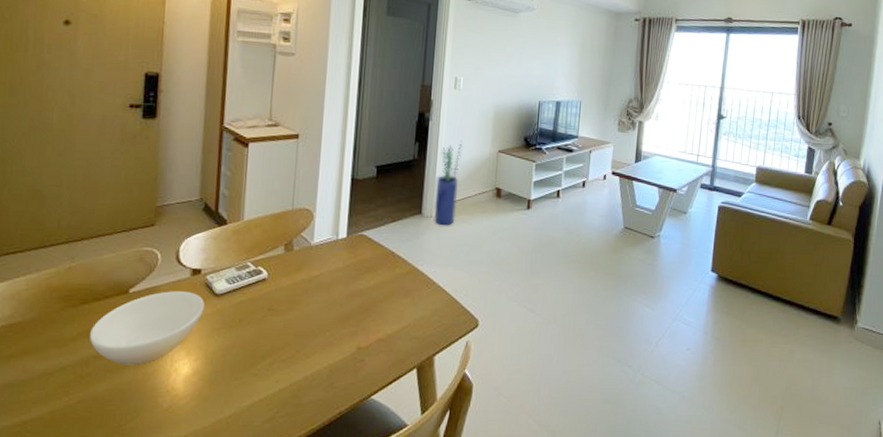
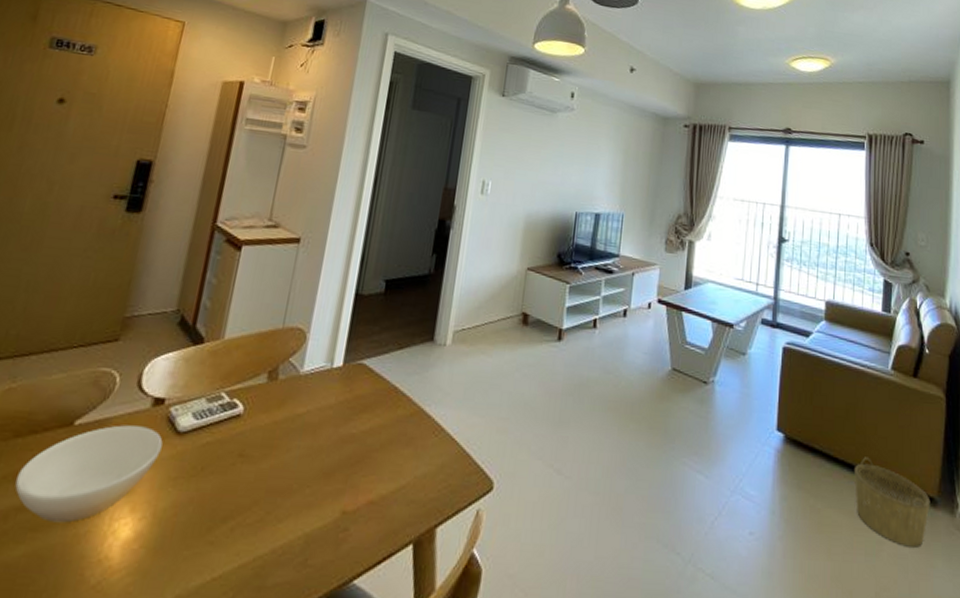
vase: present [434,140,463,226] -> none [448,254,487,358]
basket: none [773,288,835,354] -> present [853,457,931,548]

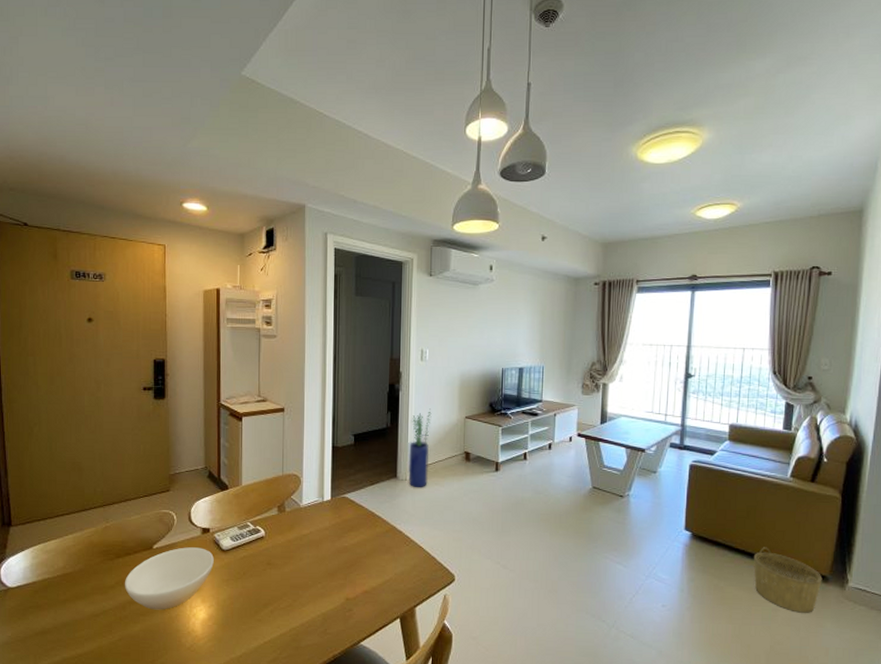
vase: none [448,254,487,358] -> present [408,408,432,488]

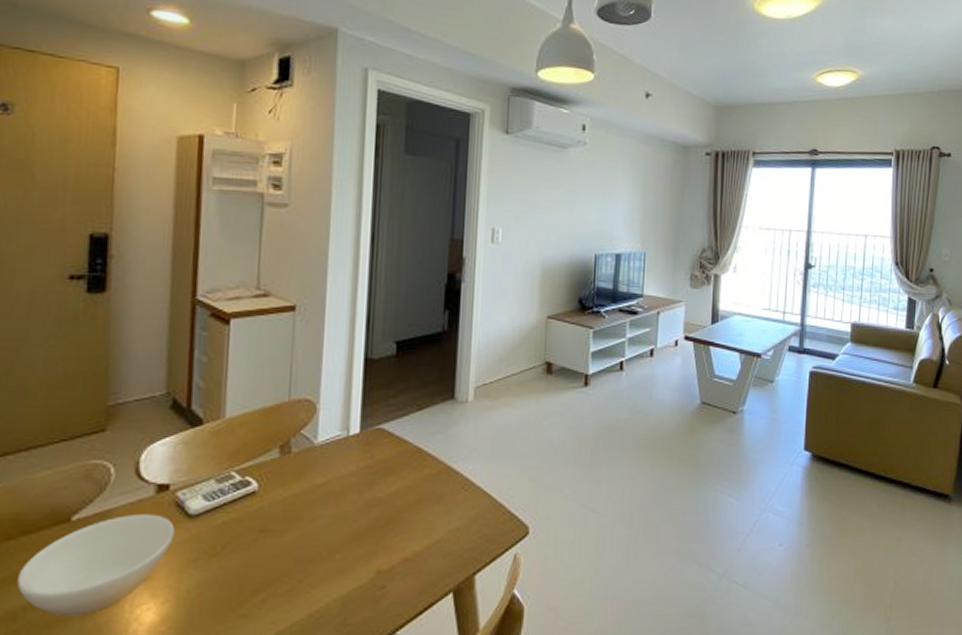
vase: present [408,408,432,488] -> none [470,306,504,412]
basket: present [753,547,823,613] -> none [876,465,946,540]

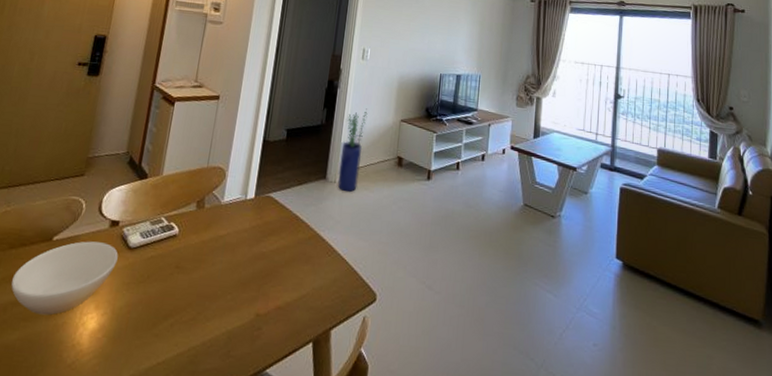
vase: none [470,306,504,412] -> present [337,108,368,193]

